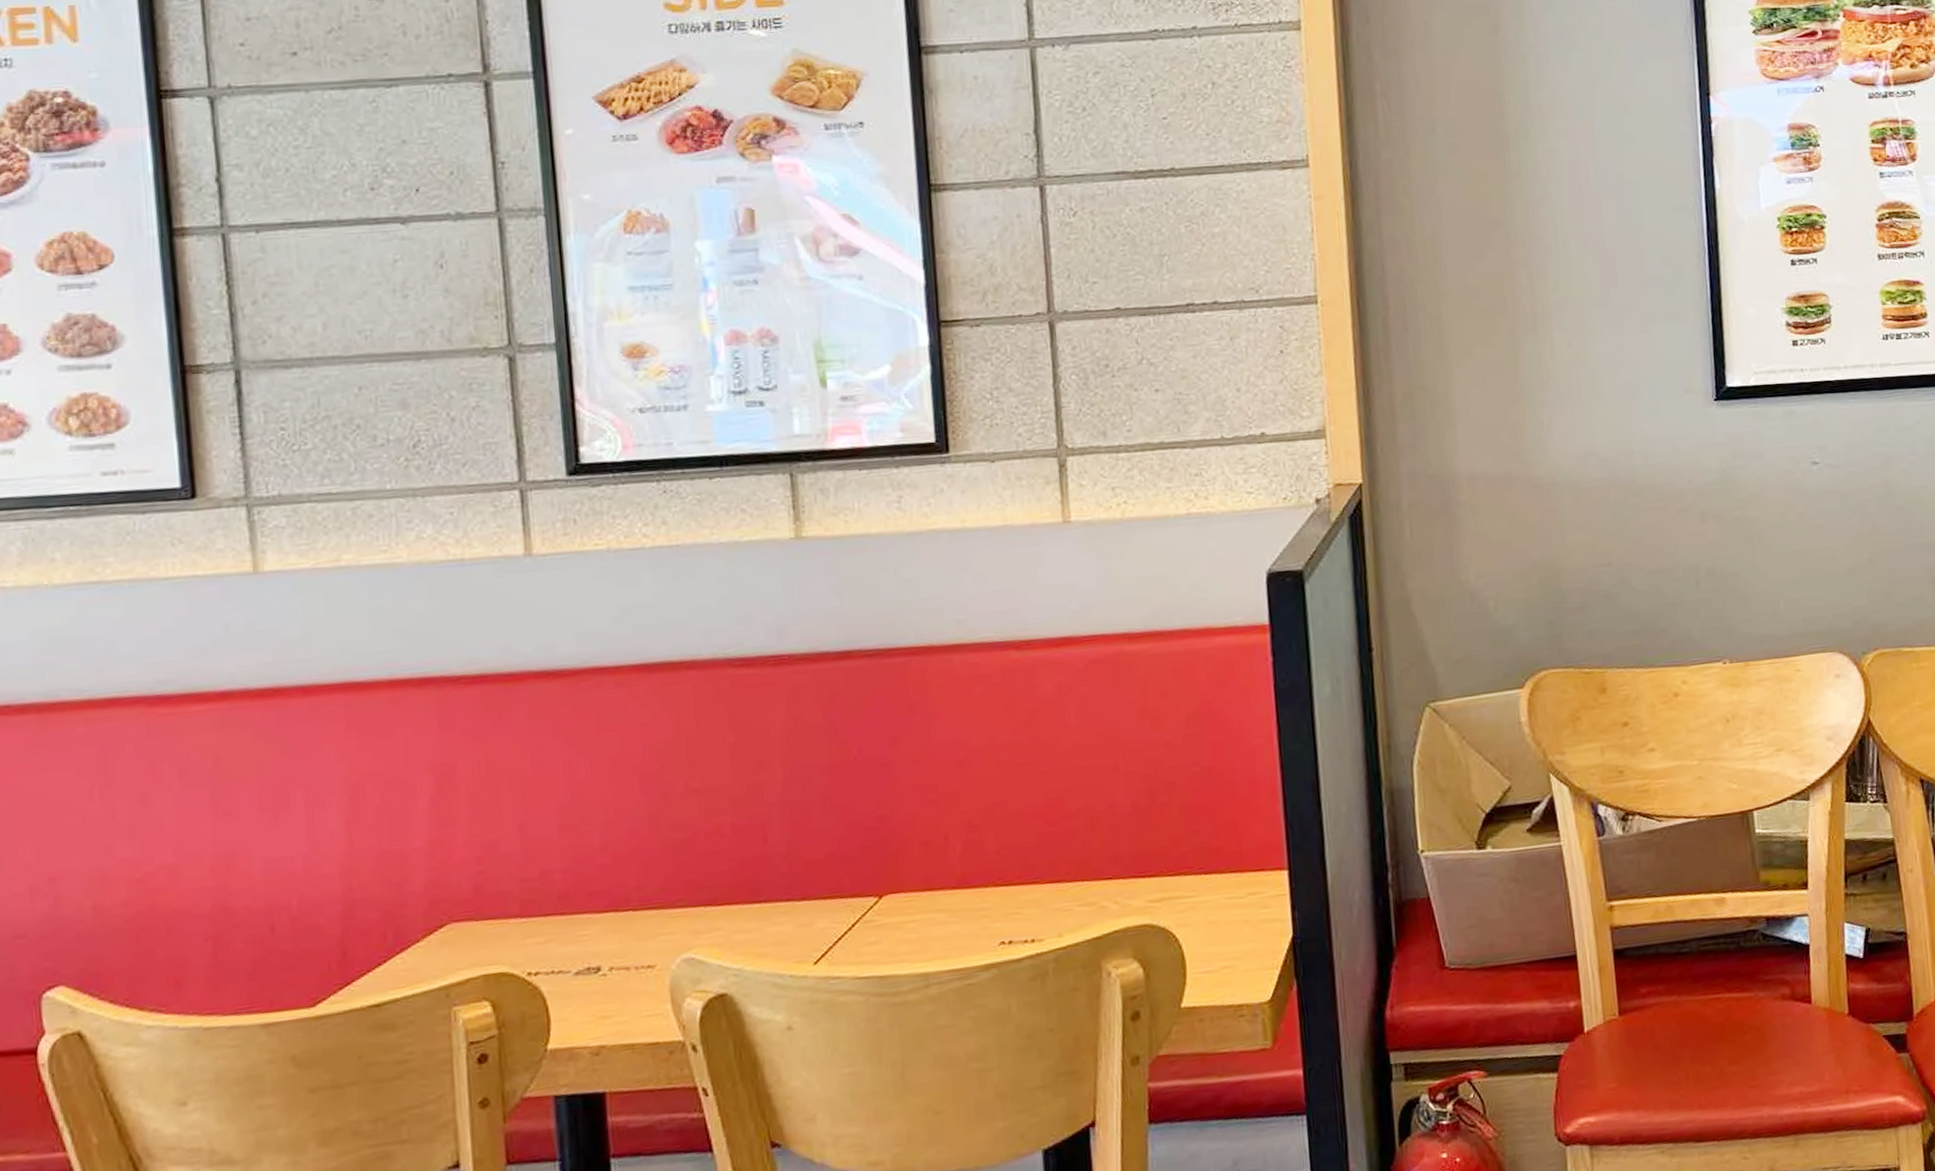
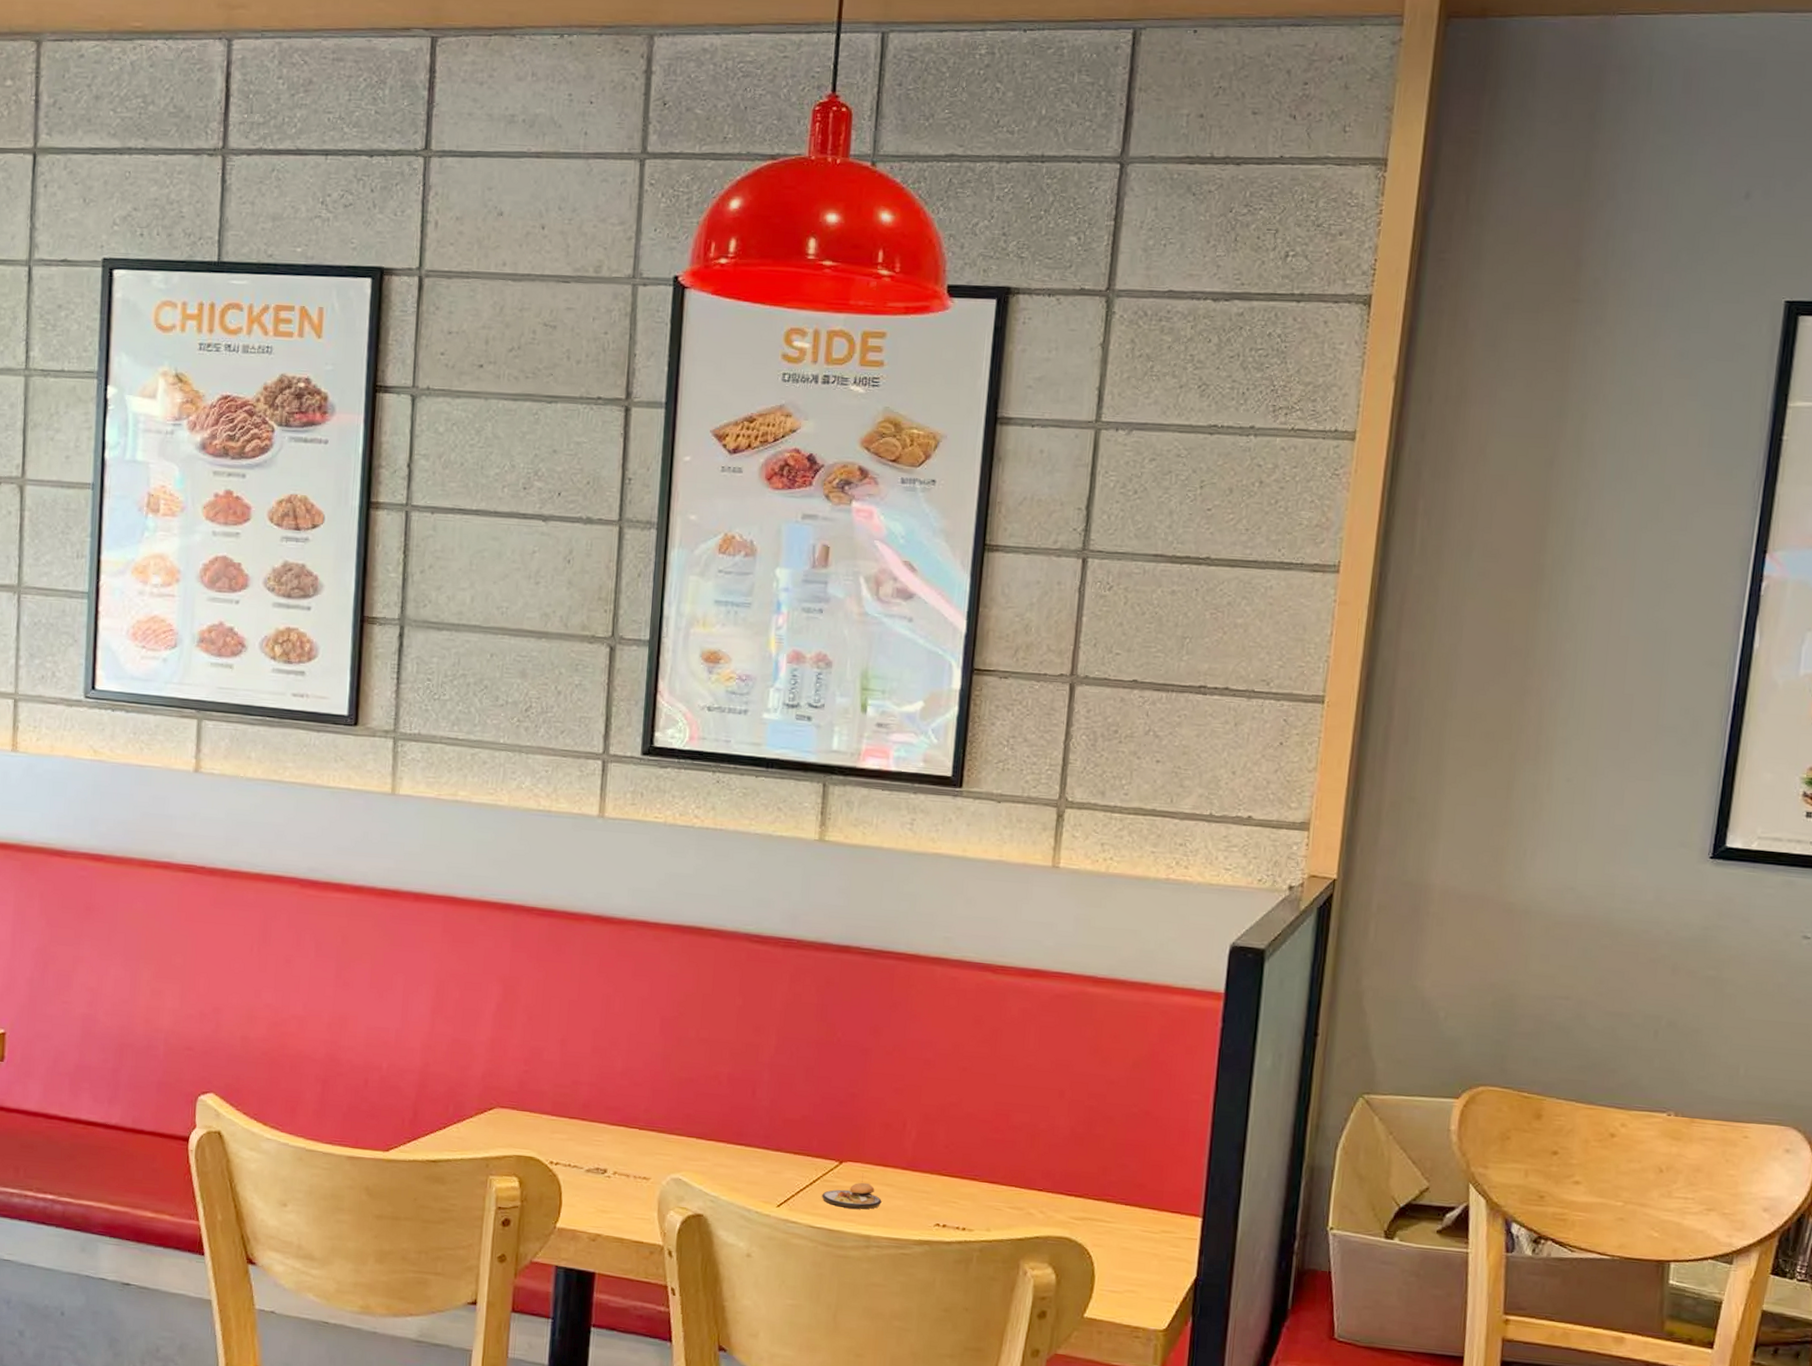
burger: none [865,903,935,948] -> present [822,1173,882,1210]

